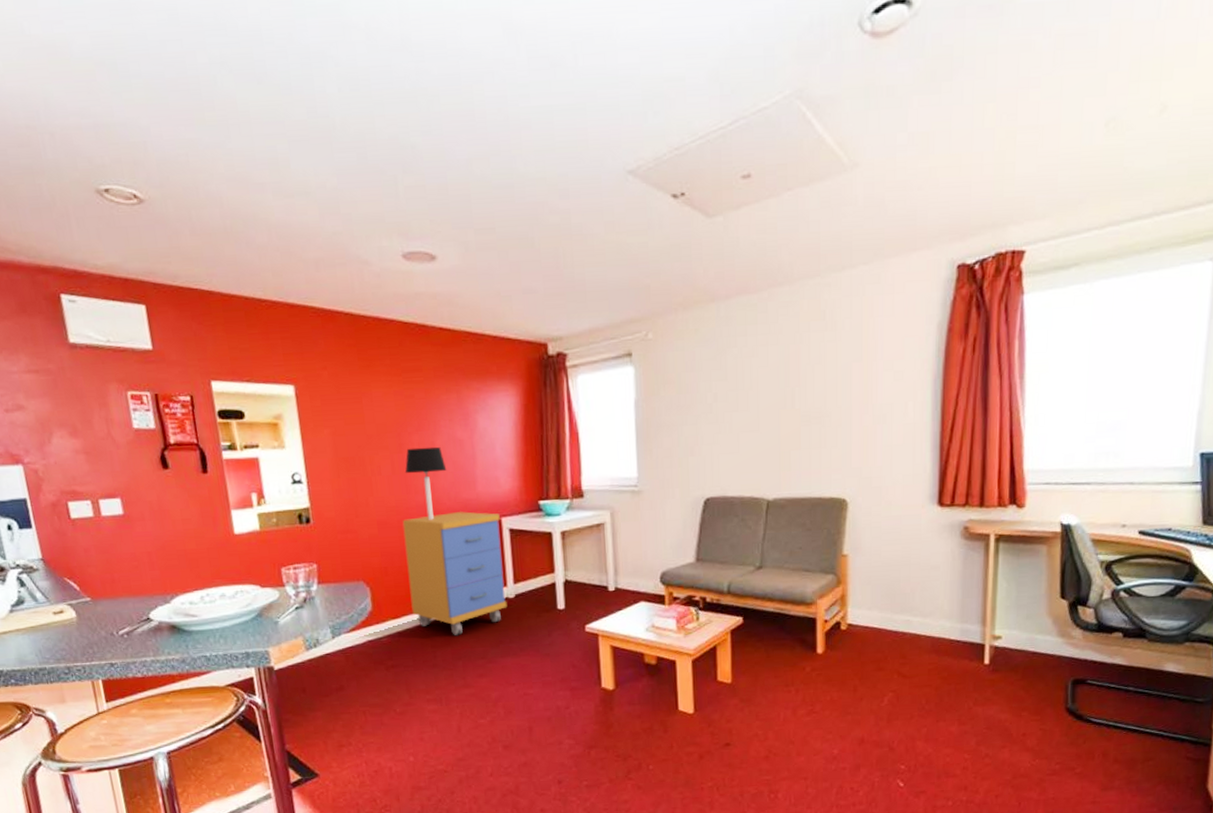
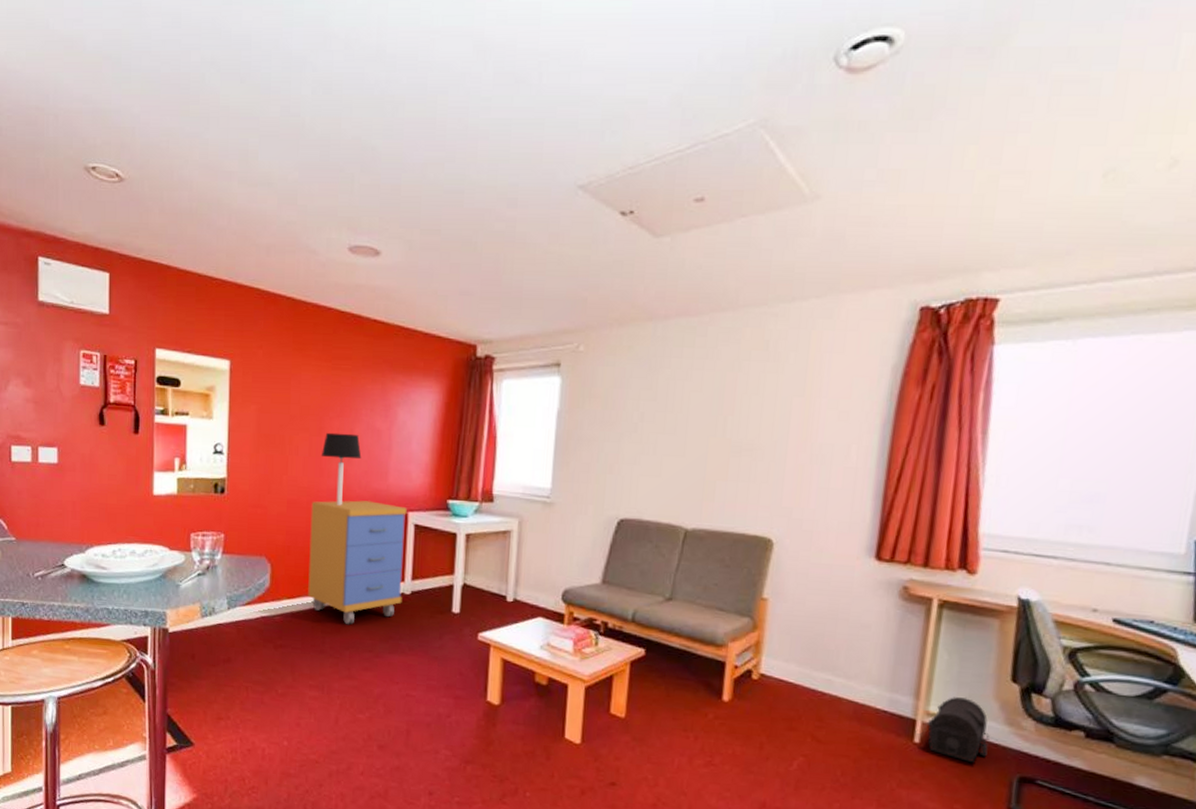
treasure chest: none [994,618,1046,674] -> present [926,697,990,762]

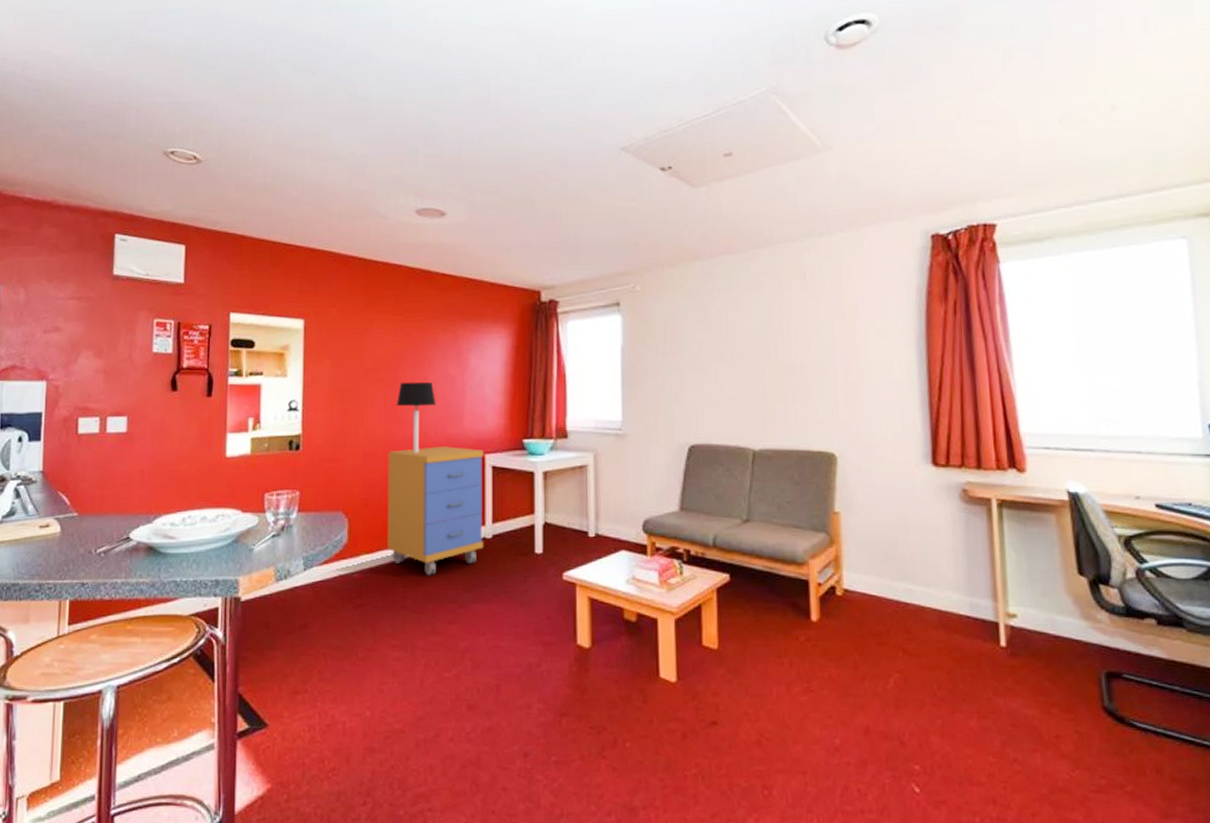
treasure chest: present [926,697,990,762] -> none [1009,595,1071,661]

